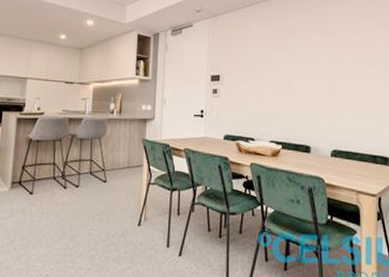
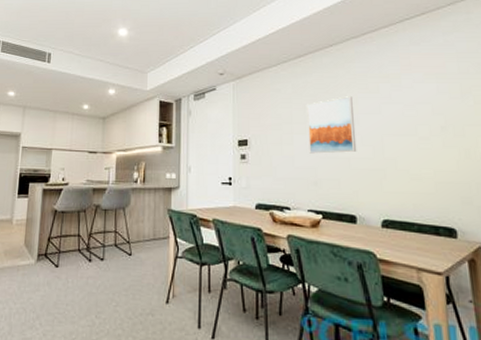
wall art: none [274,38,316,91] -> present [306,96,357,154]

